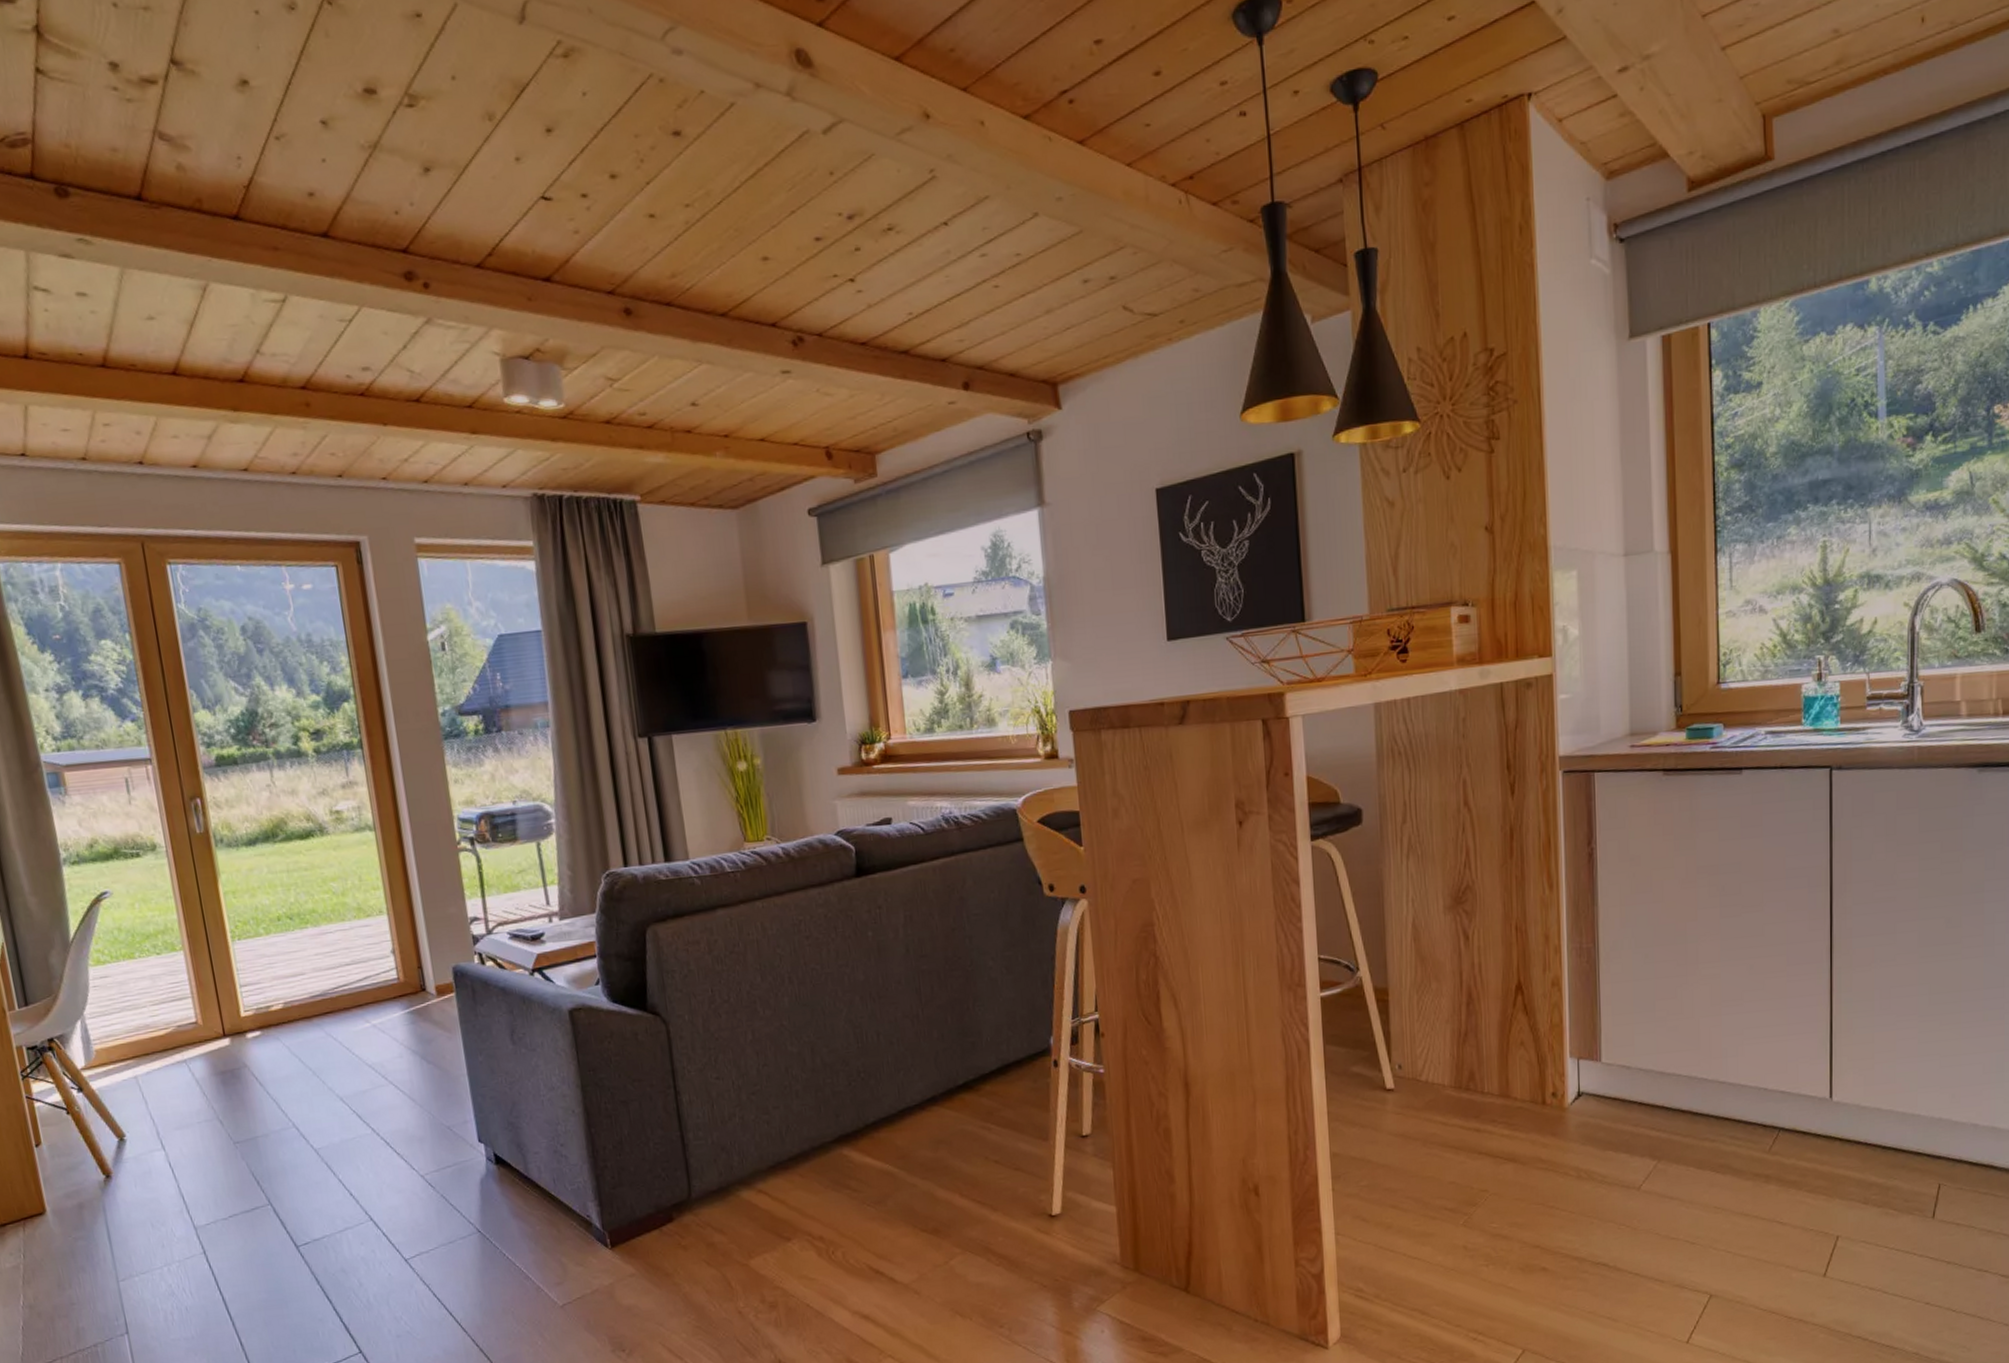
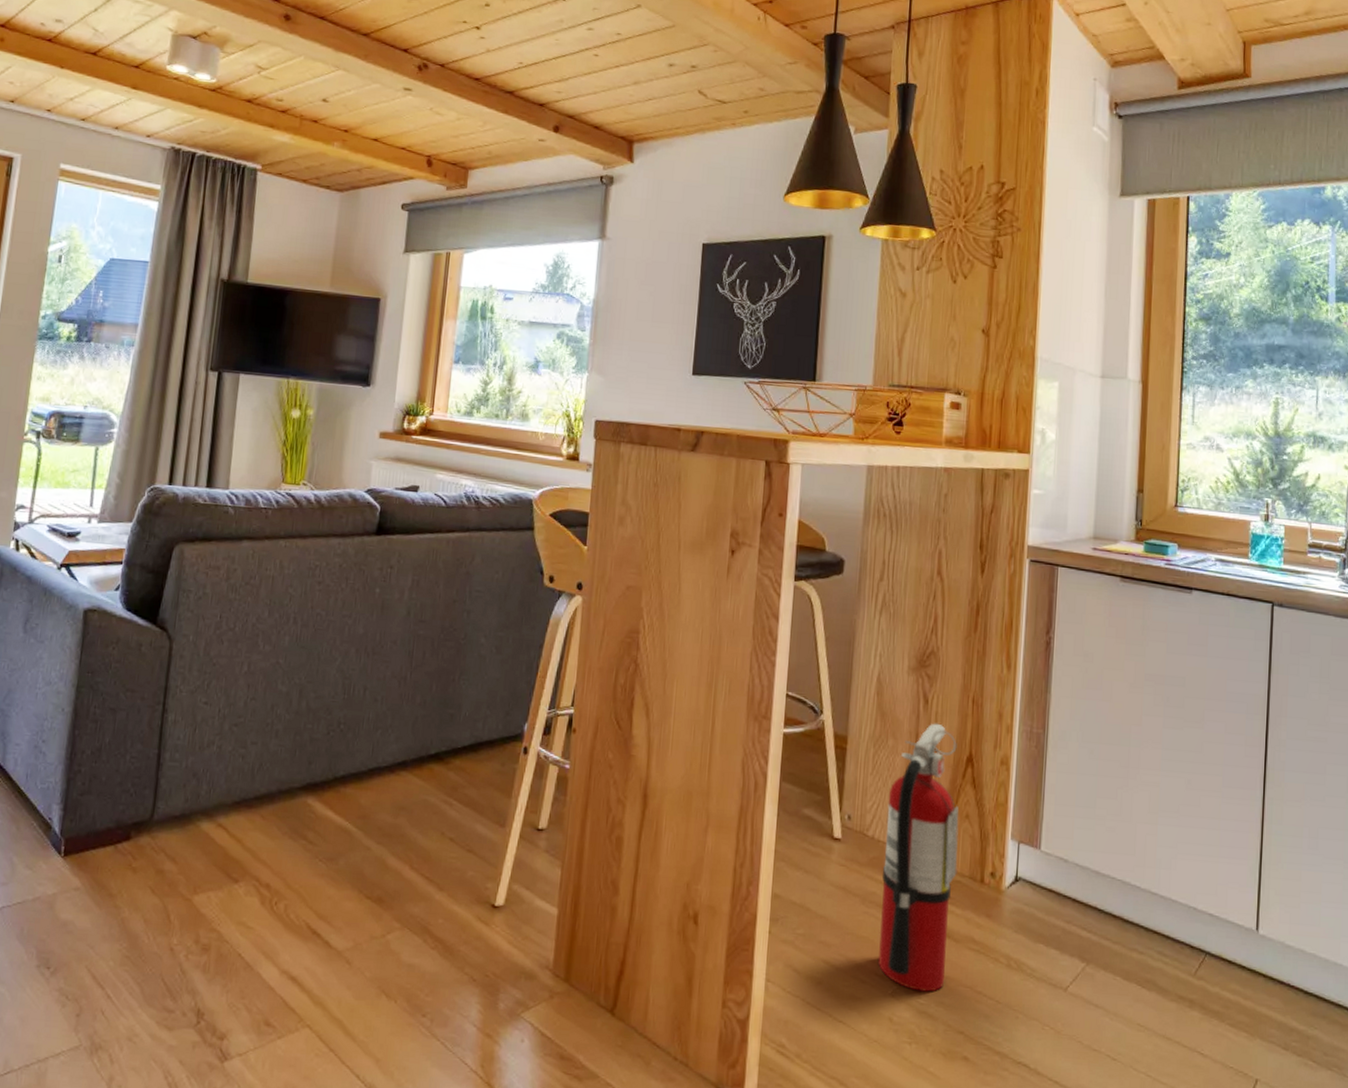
fire extinguisher: none [1438,957,1517,1217] -> present [877,723,959,992]

